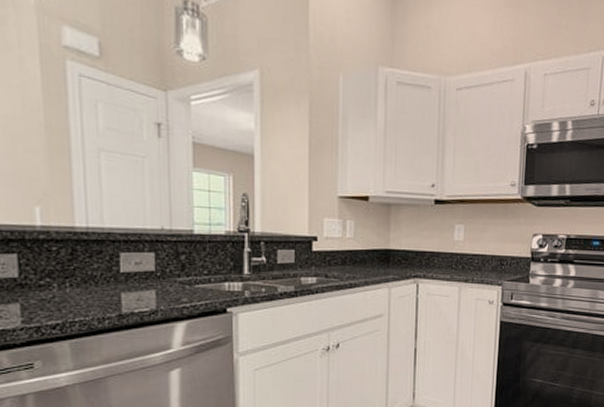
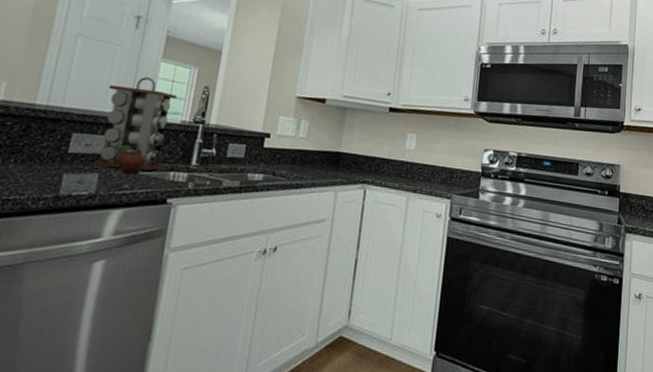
spice rack: none [145,189,218,285] -> present [93,77,178,172]
fruit: none [169,259,199,288] -> present [117,144,146,175]

